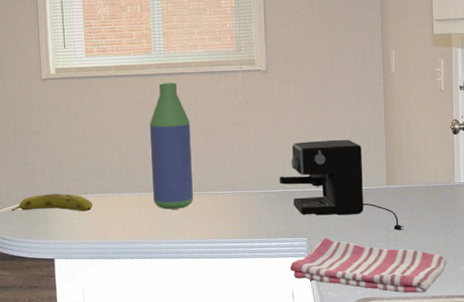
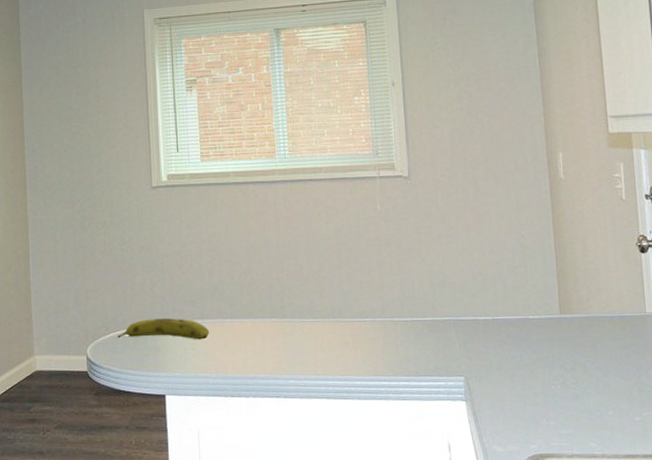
bottle: present [149,82,193,210] -> none [273,189,326,339]
coffee maker: present [279,139,403,231] -> none [427,258,584,371]
dish towel: present [290,237,447,293] -> none [444,377,642,451]

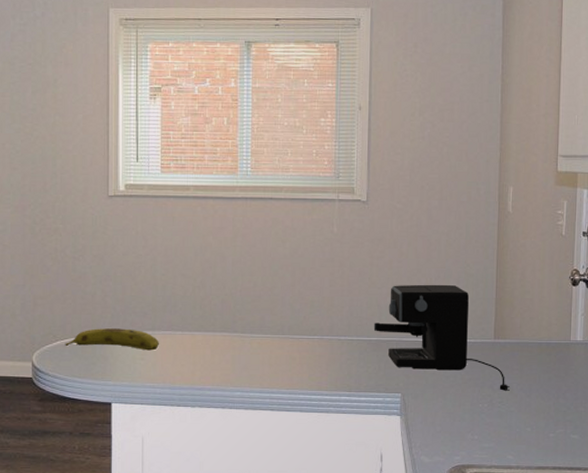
coffee maker: none [427,258,584,371] -> present [373,284,510,391]

